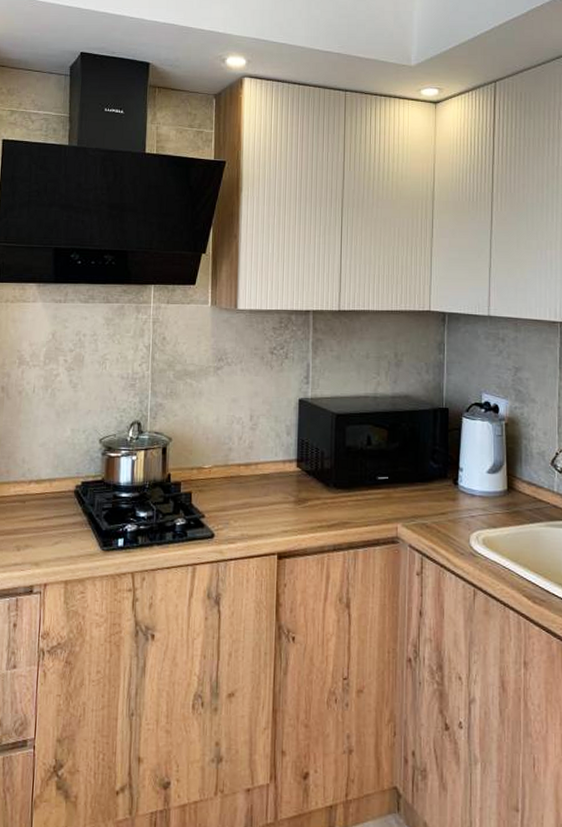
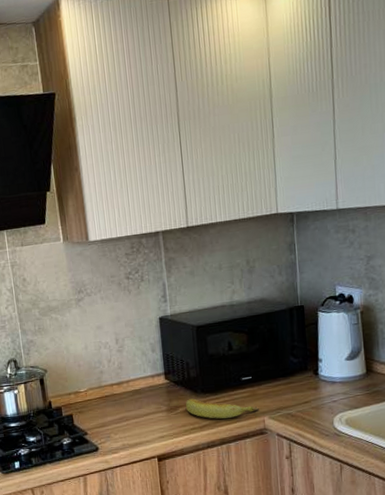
banana: none [314,492,393,521] -> present [185,398,259,419]

